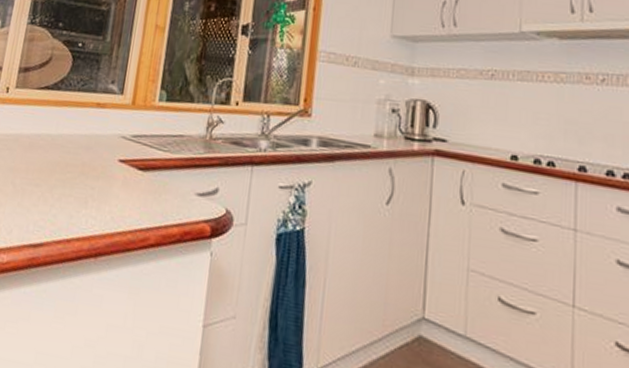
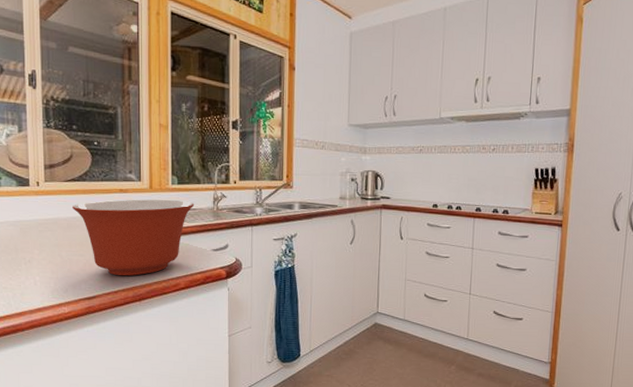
mixing bowl: none [39,116,183,221] -> present [72,199,195,276]

